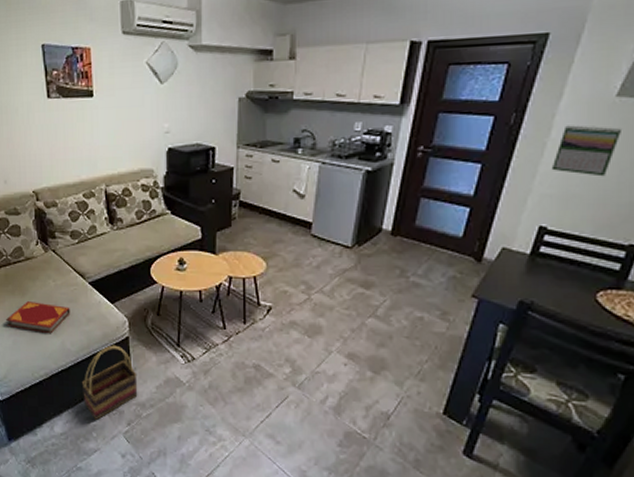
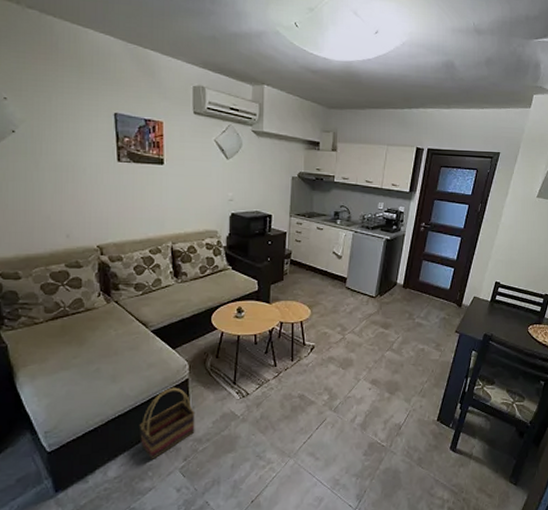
hardback book: present [6,301,71,334] -> none [60,351,131,381]
calendar: present [551,125,621,177] -> none [502,214,539,249]

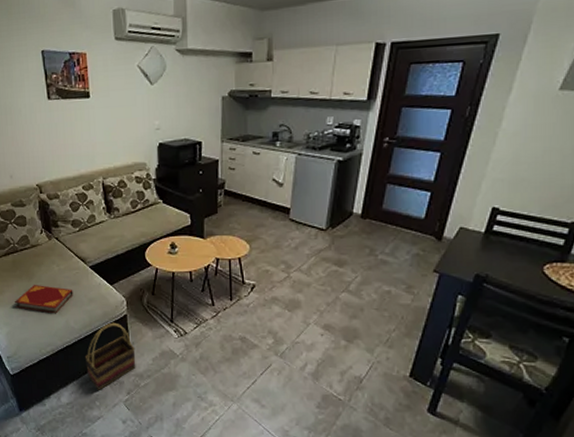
hardback book: none [60,351,131,381] -> present [15,285,74,314]

